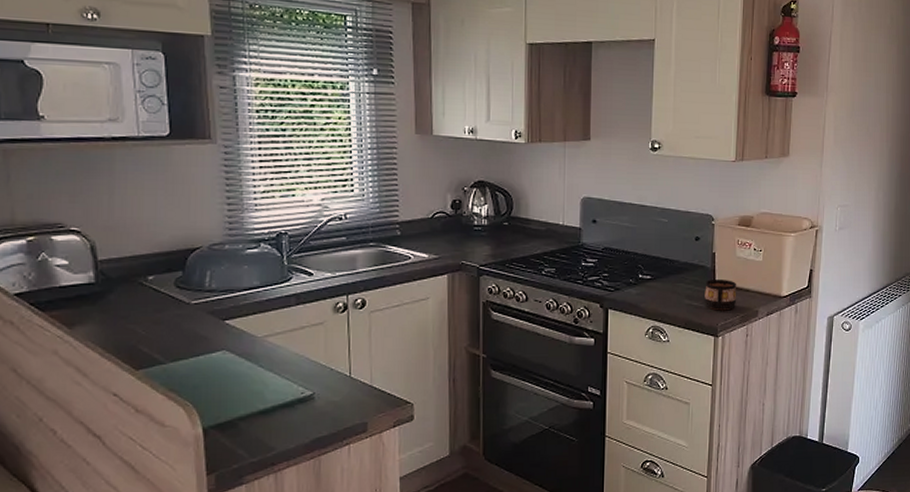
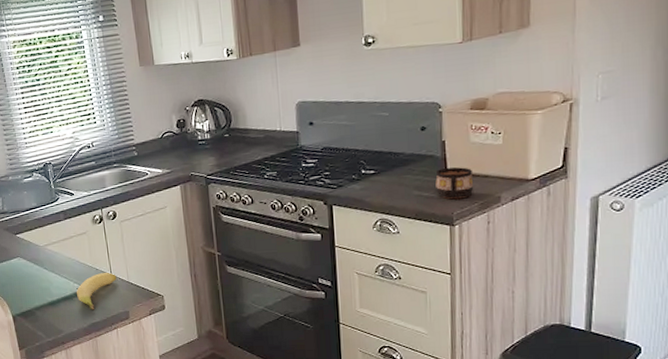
banana: none [299,374,357,421] -> present [76,273,117,310]

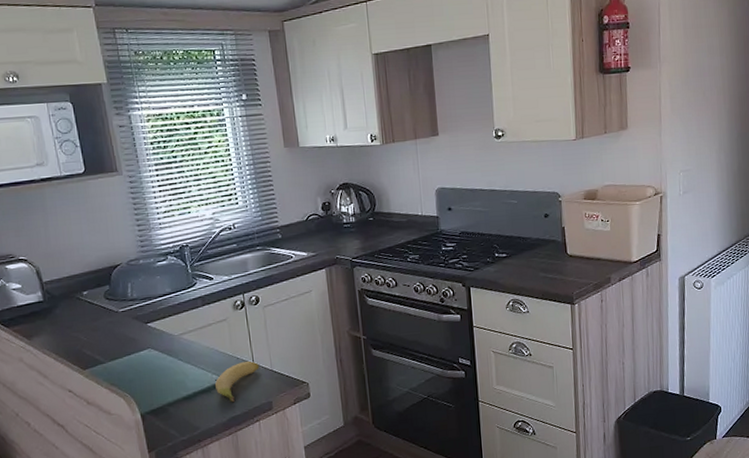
cup: present [435,167,474,200] -> none [558,251,589,280]

